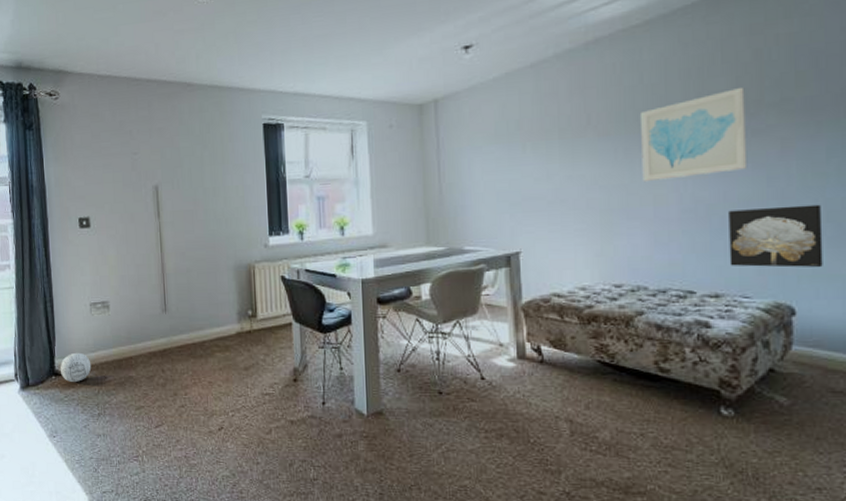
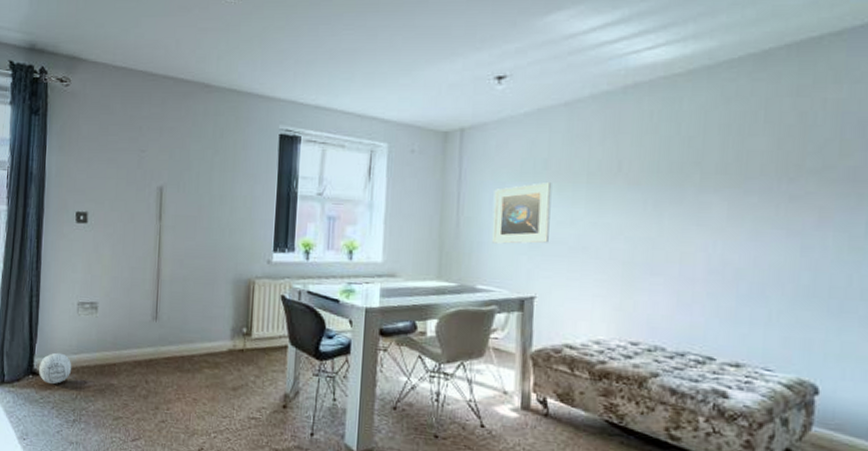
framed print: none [472,141,528,206] -> present [492,181,552,244]
wall art: present [639,86,748,183] -> none [670,149,786,238]
wall art: present [729,204,823,268] -> none [754,277,856,346]

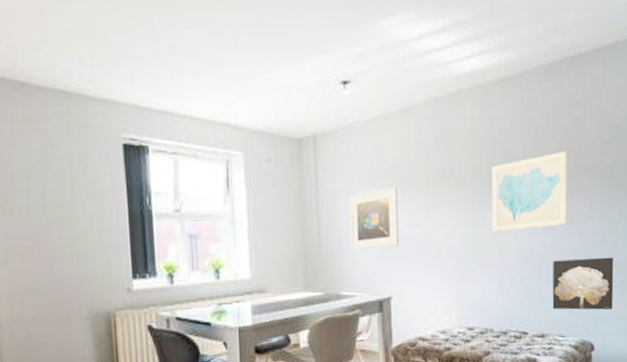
wall art: none [670,149,786,238] -> present [491,150,568,233]
wall art: none [754,277,856,346] -> present [552,257,614,310]

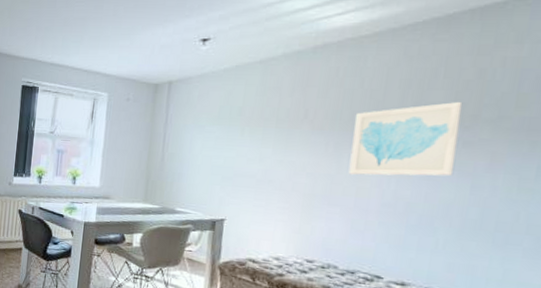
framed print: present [349,186,399,250] -> none [191,125,245,176]
wall art: present [552,257,614,310] -> none [420,210,522,274]

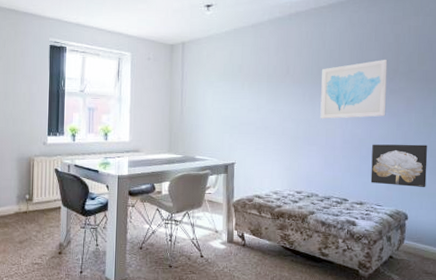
wall art: none [420,210,522,274] -> present [370,144,428,187]

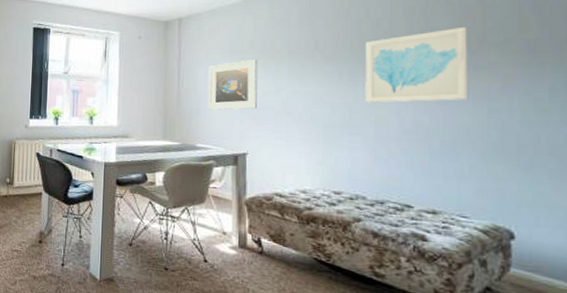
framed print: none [205,81,245,126] -> present [208,58,258,110]
wall art: present [370,144,428,187] -> none [448,135,544,196]

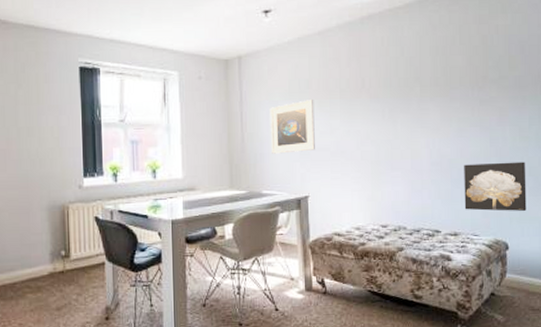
wall art: present [364,26,469,103] -> none [401,64,477,139]
wall art: none [448,135,544,196] -> present [464,161,527,211]

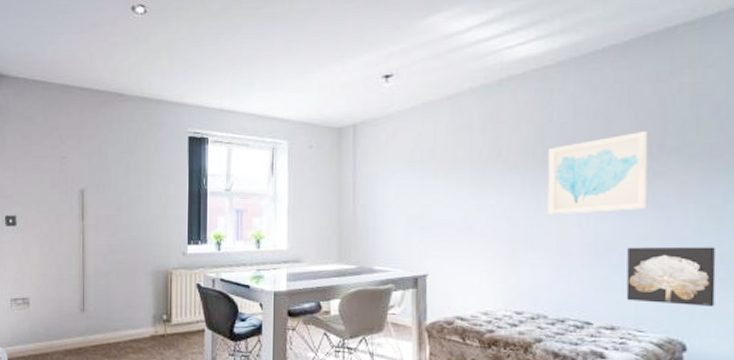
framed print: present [270,98,315,154] -> none [386,169,439,228]
wall art: none [401,64,477,139] -> present [547,130,648,216]

